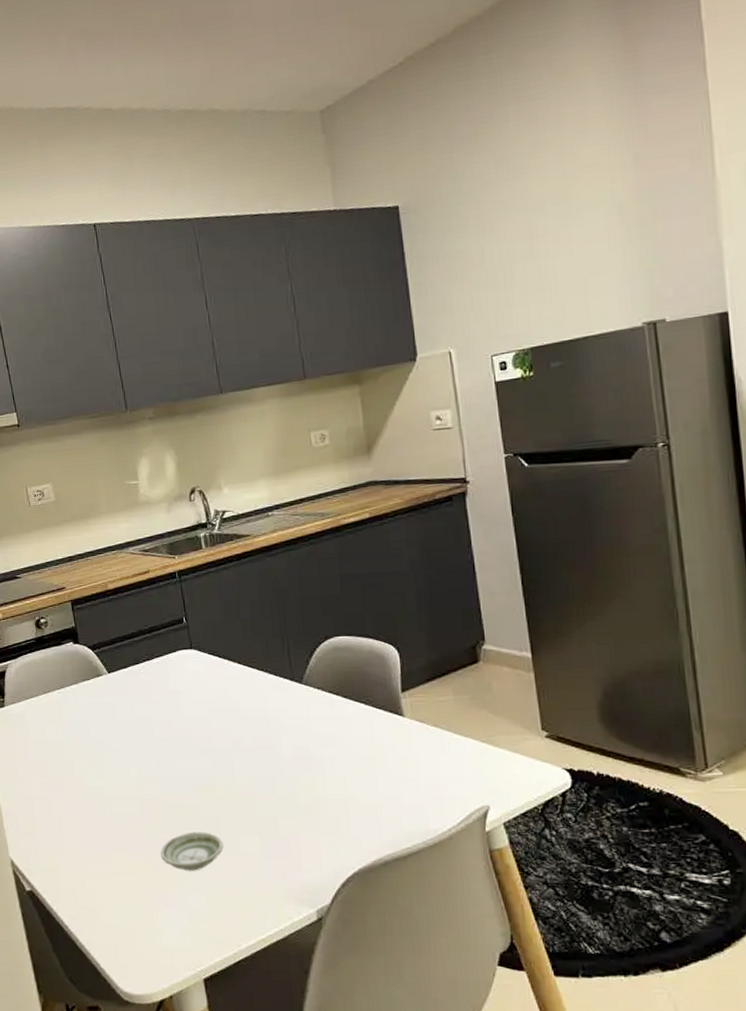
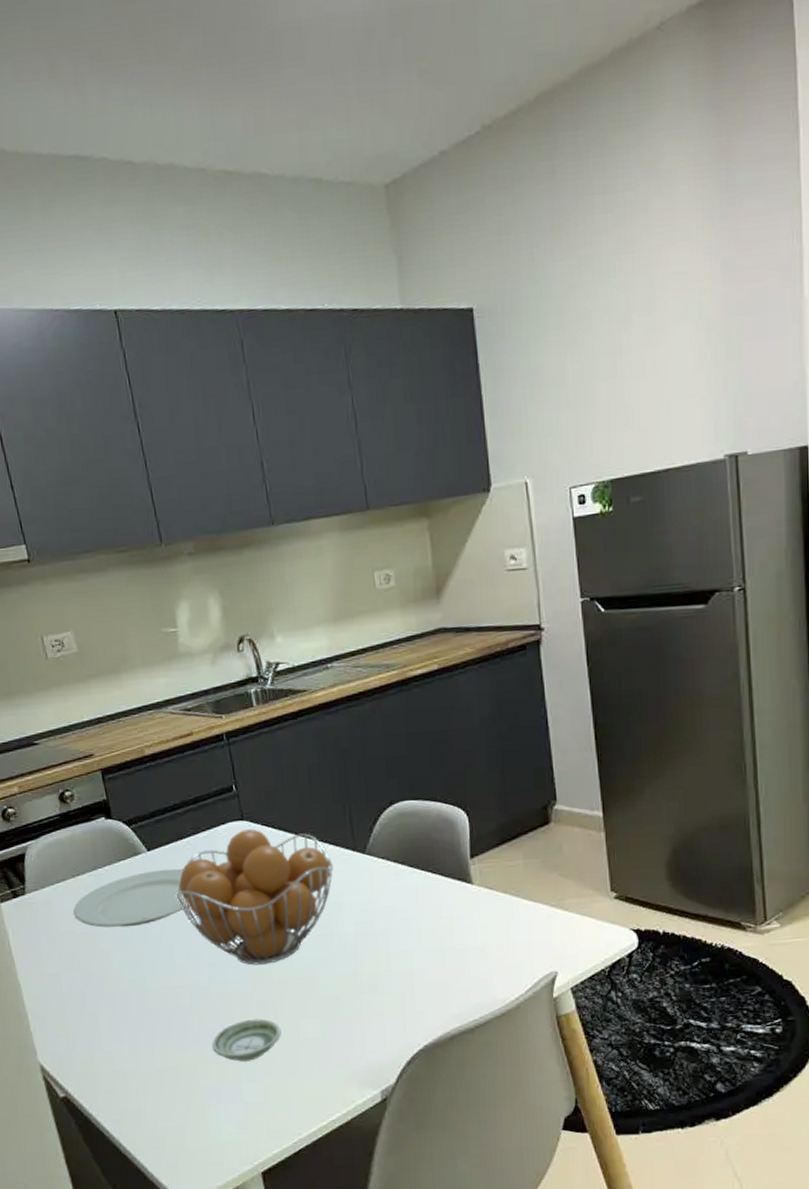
plate: none [44,689,143,740] -> present [73,868,189,928]
fruit basket: none [131,657,273,781] -> present [175,829,333,965]

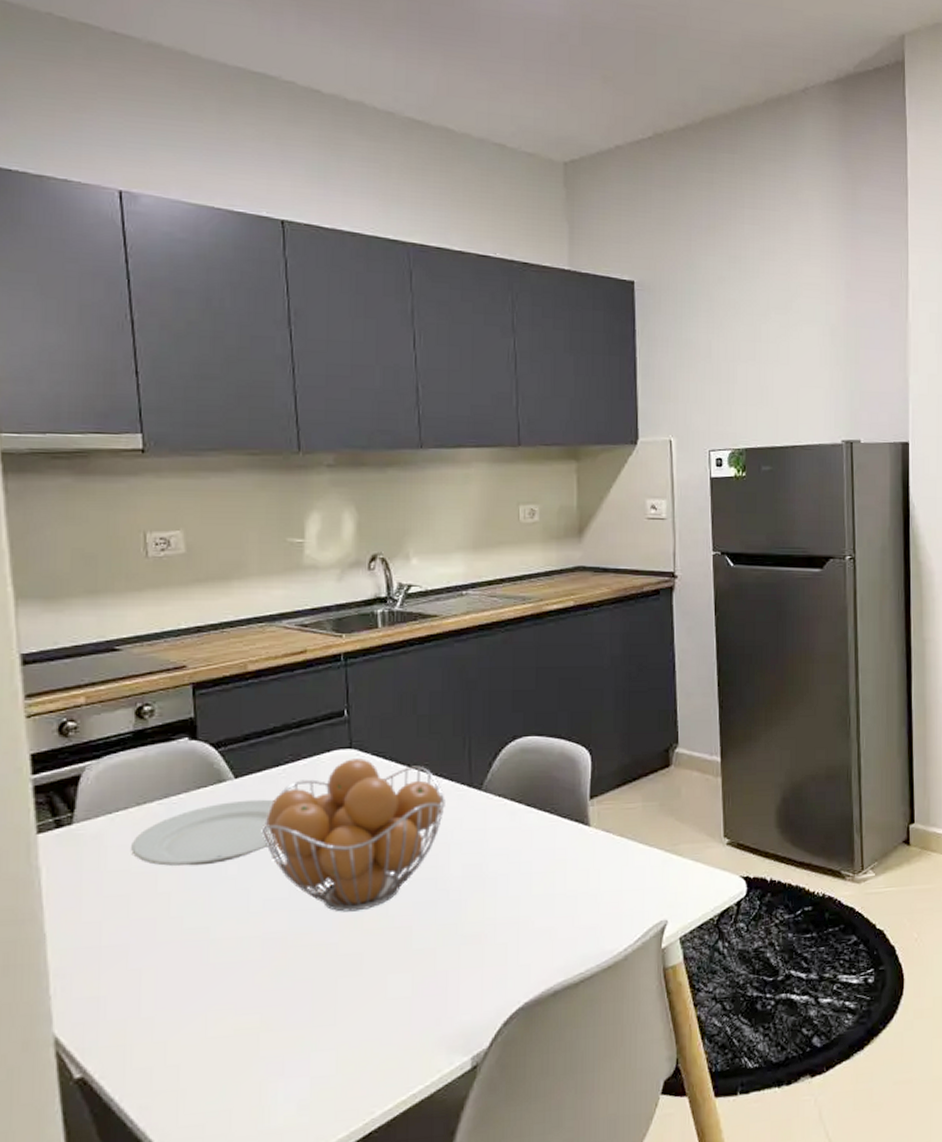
saucer: present [212,1018,281,1062] -> none [281,974,365,1027]

